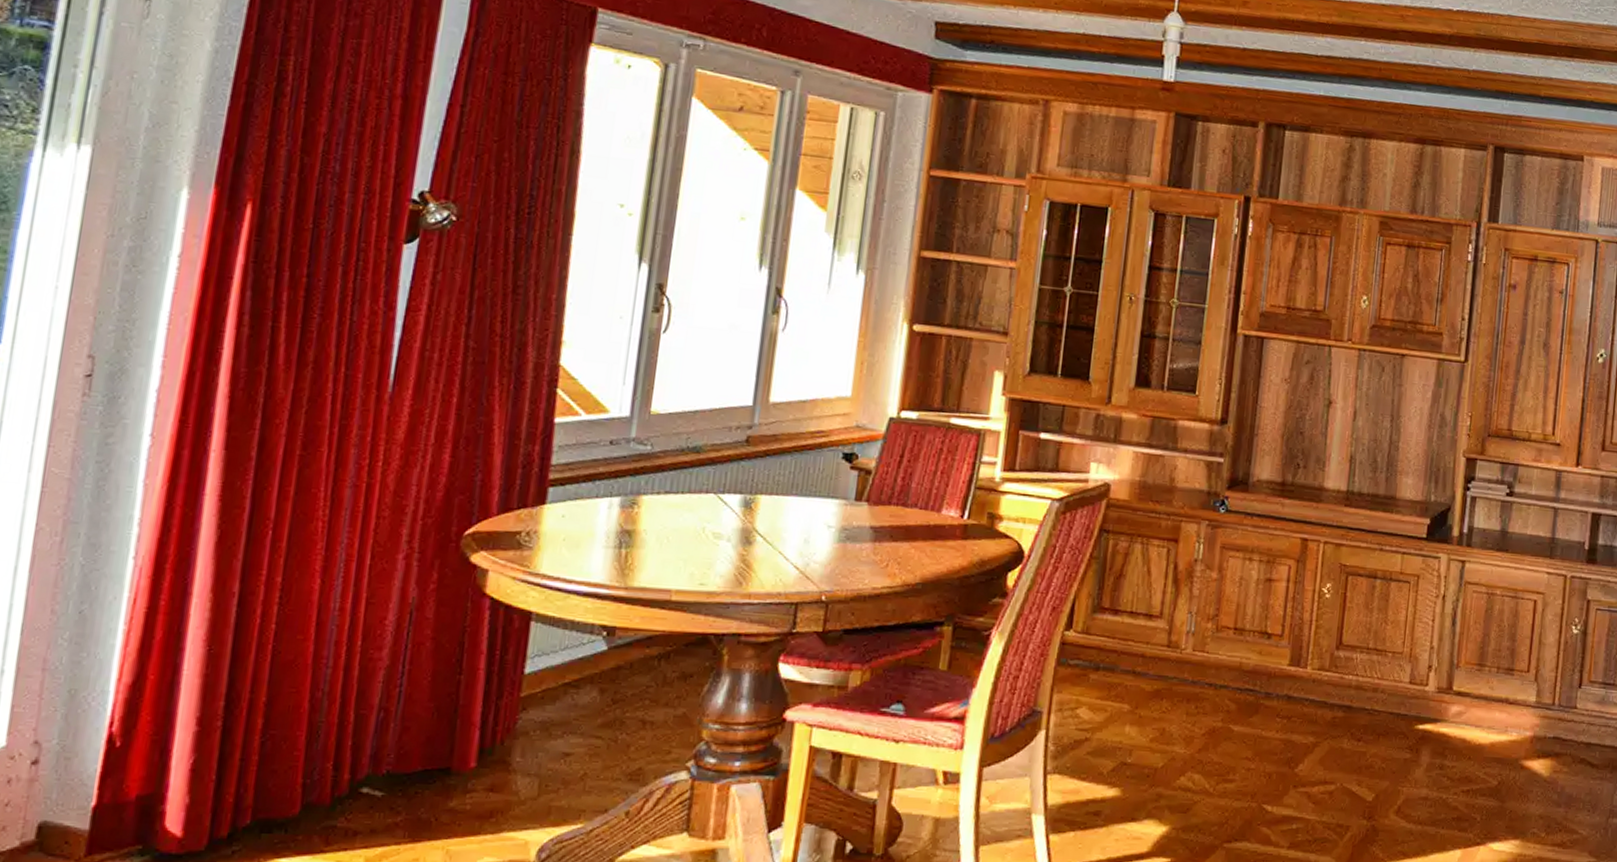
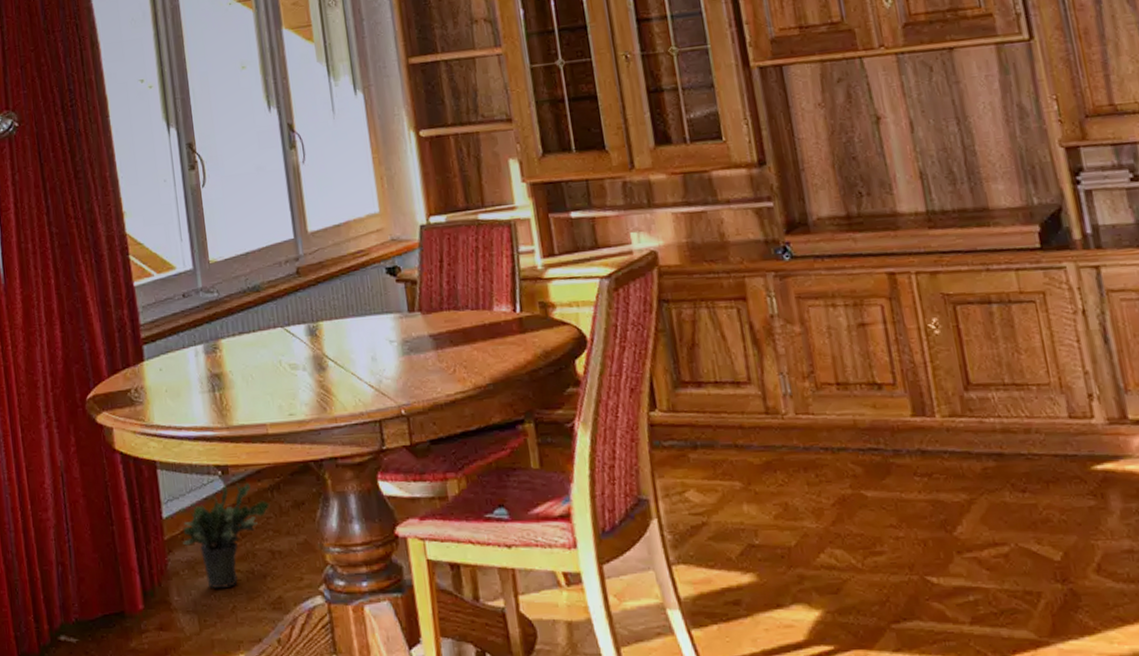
potted plant: none [542,644,654,753] -> present [183,482,270,588]

